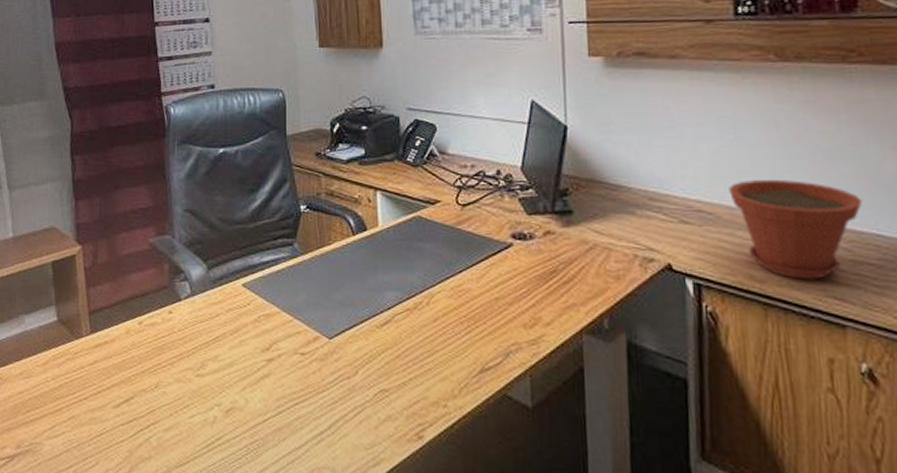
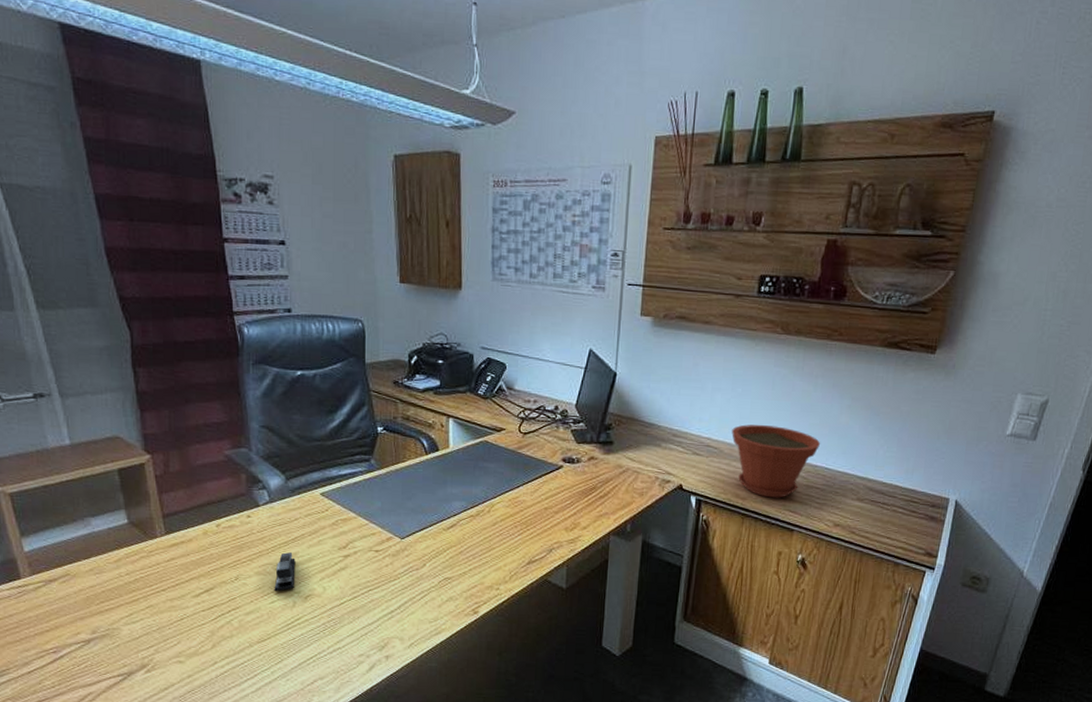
stapler: none [194,355,216,404] -> present [274,552,296,592]

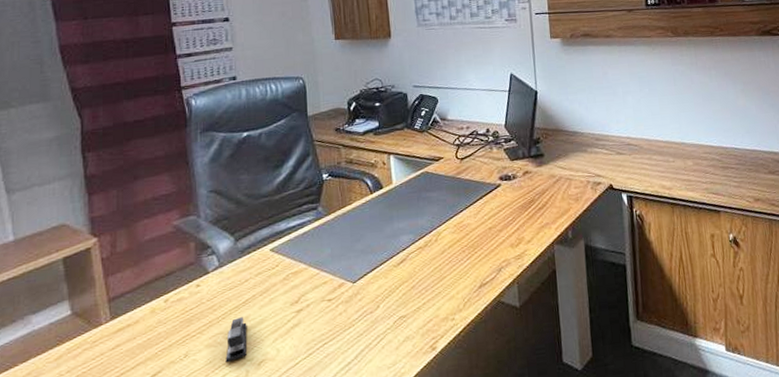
plant pot: present [732,424,821,498] -> none [647,117,726,184]

